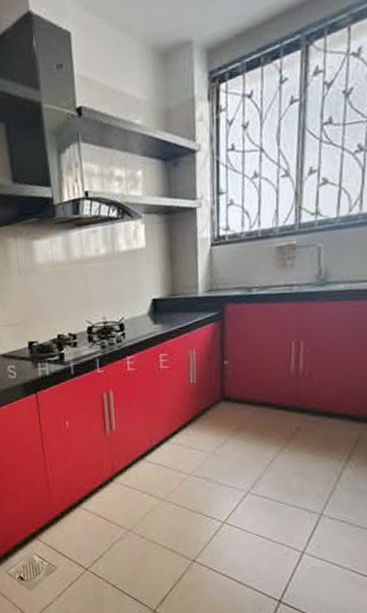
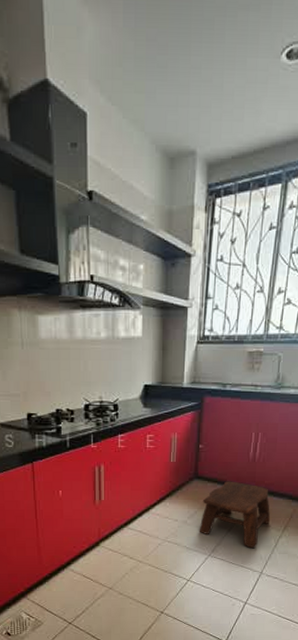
stool: none [232,401,328,483] -> present [199,481,271,548]

